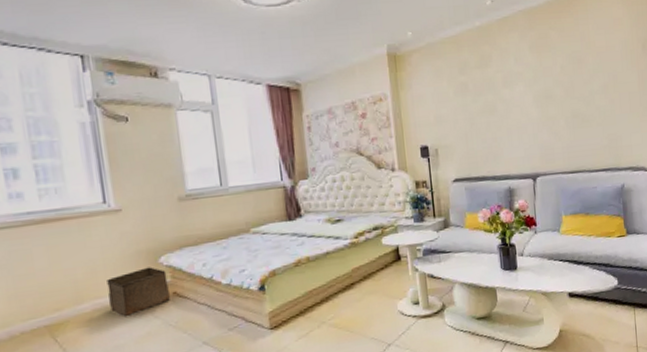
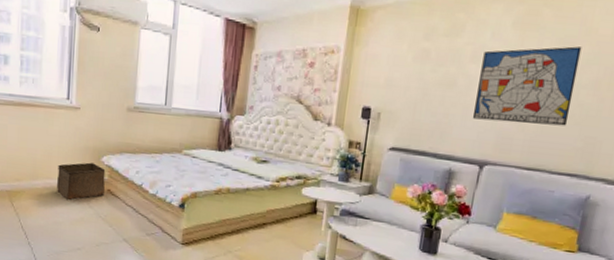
wall art: none [512,59,592,138] -> present [472,46,582,126]

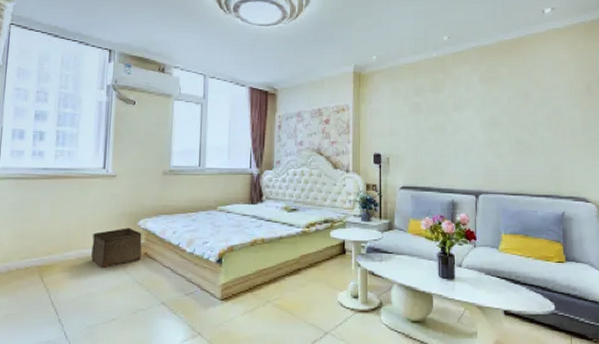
wall art: present [472,46,582,126] -> none [462,94,535,157]

